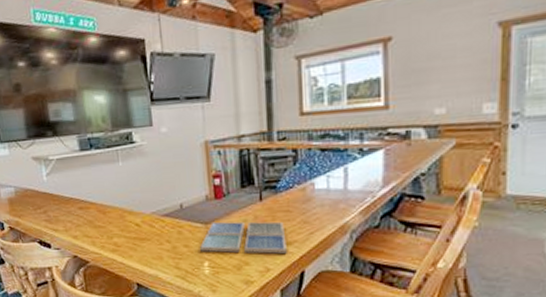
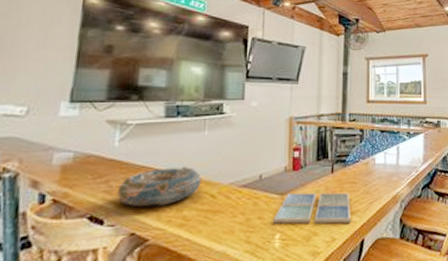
decorative bowl: none [54,197,125,234] -> present [116,166,202,207]

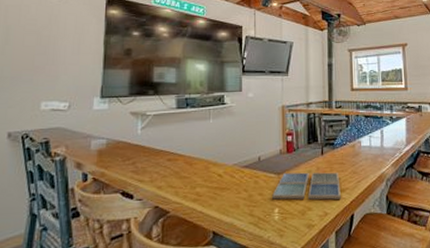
decorative bowl: present [116,166,202,207] -> none [142,150,210,184]

